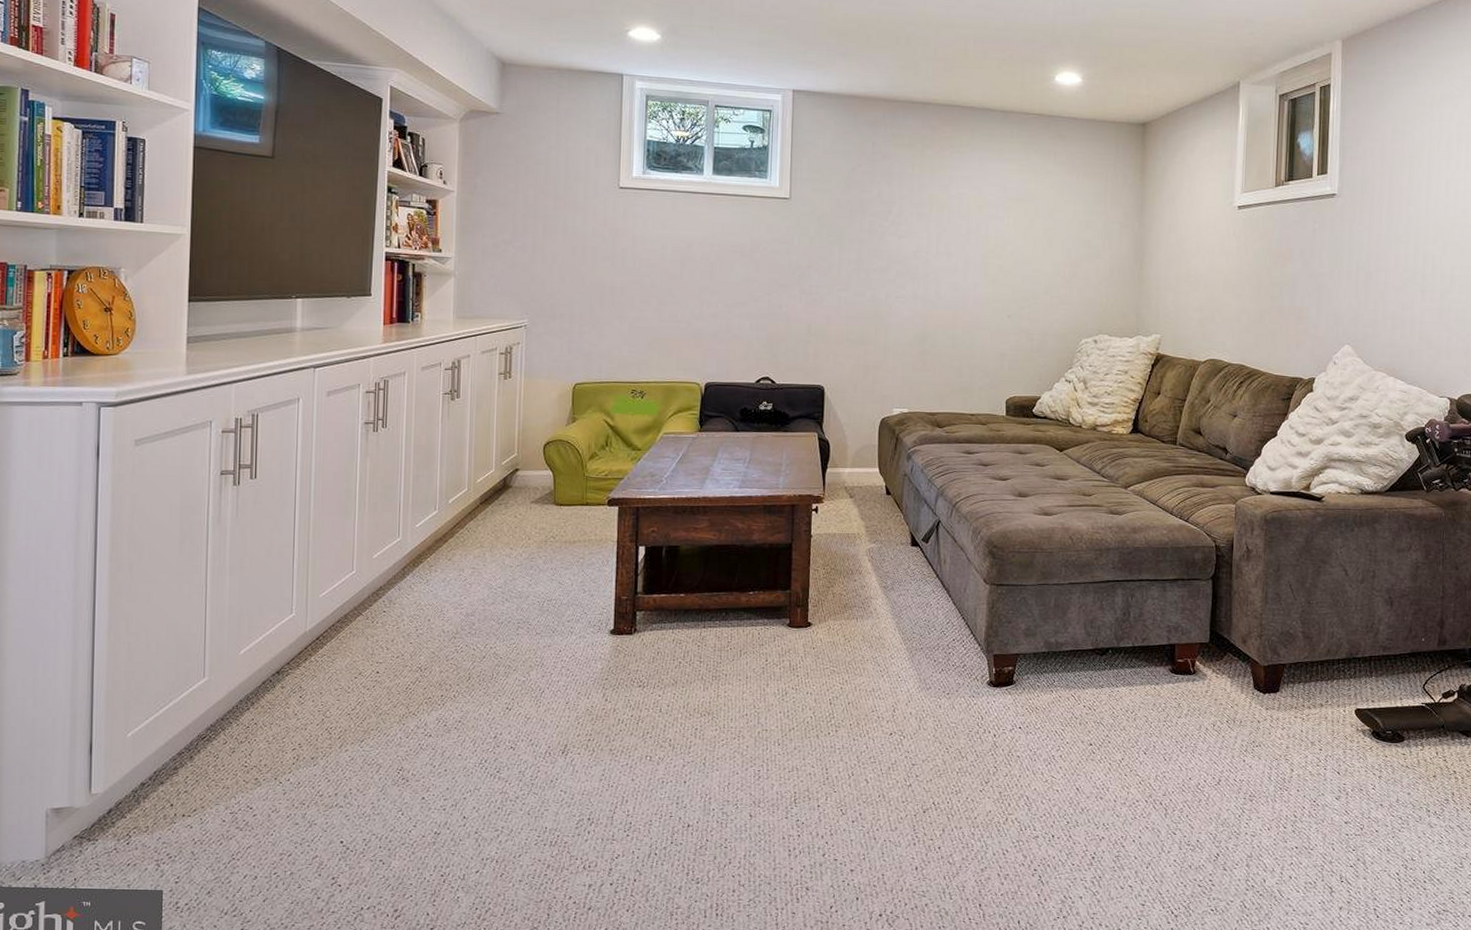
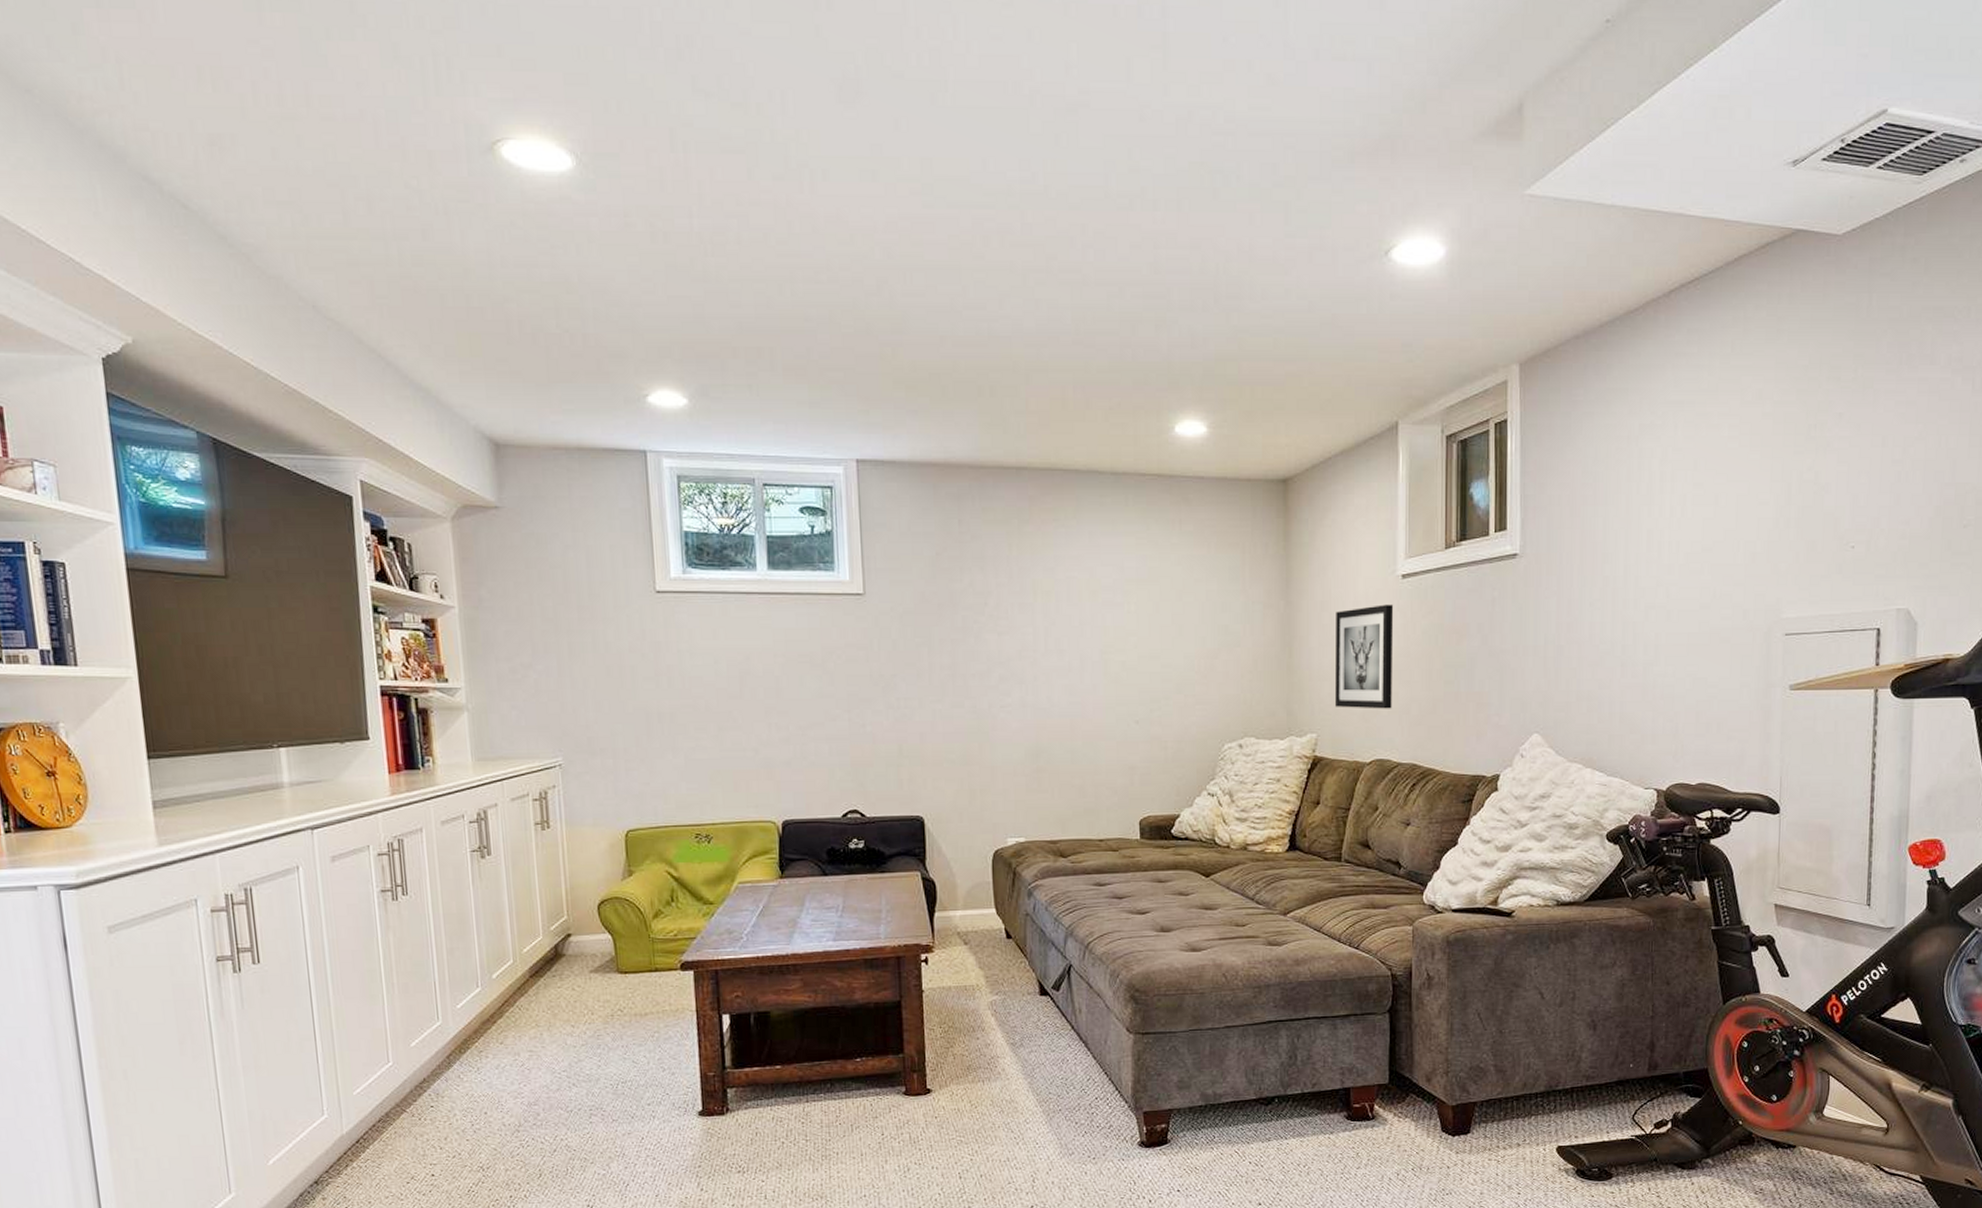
wall art: none [1176,230,1230,317] -> present [1334,604,1394,709]

